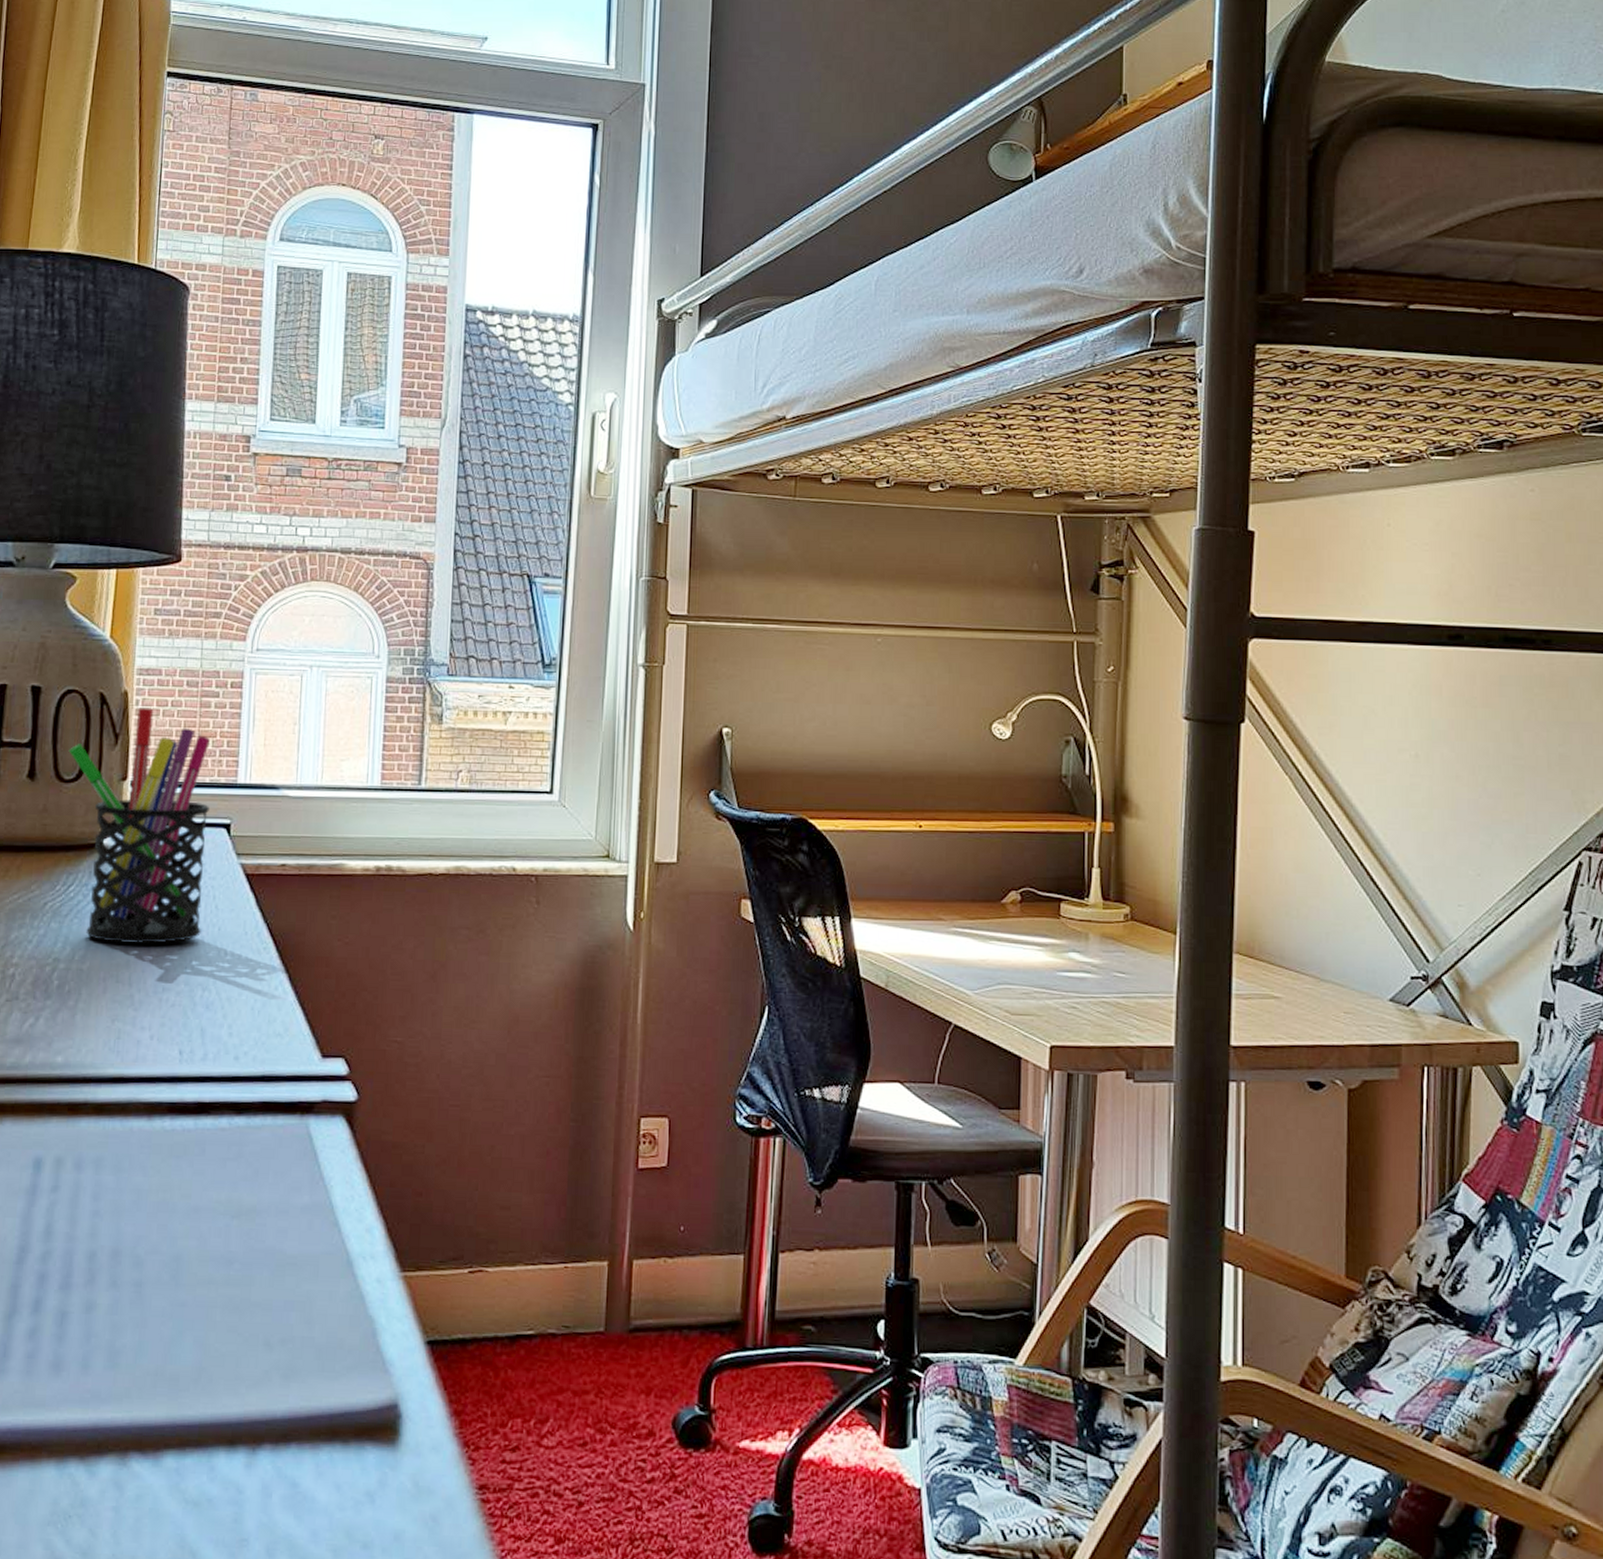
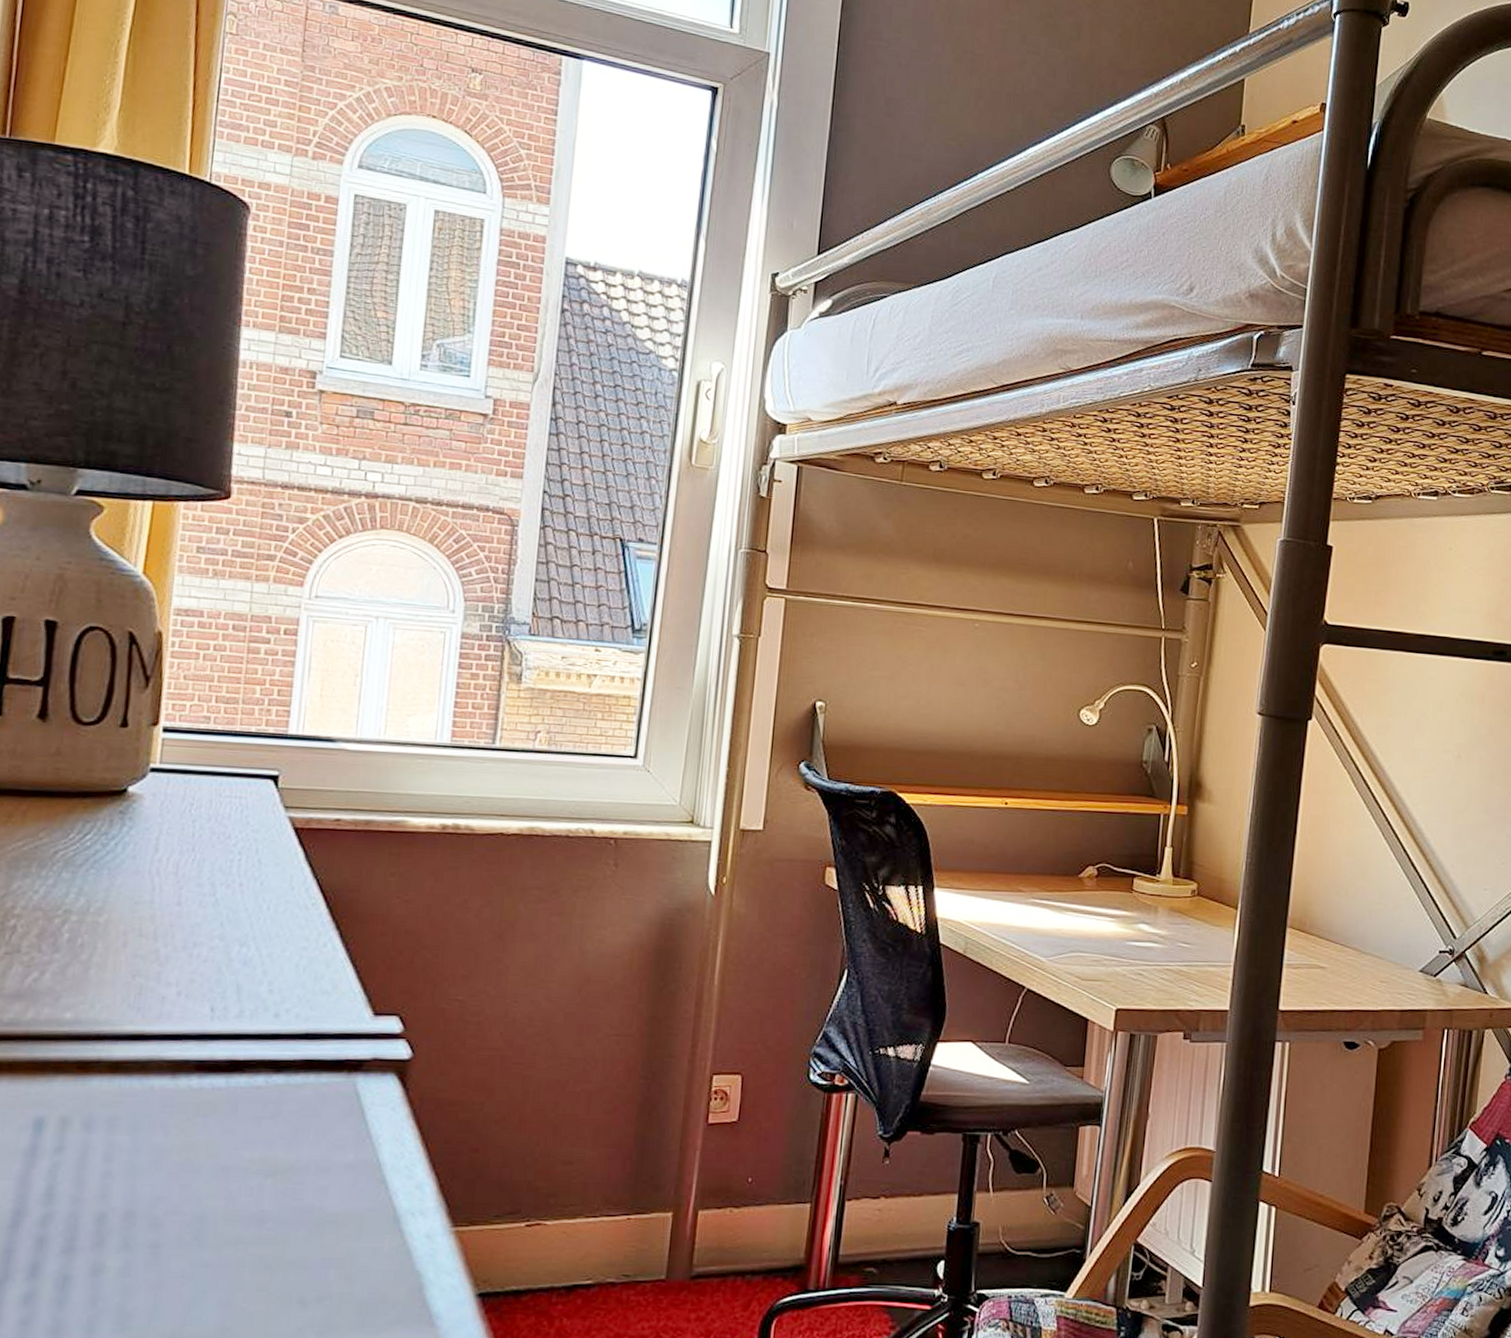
pen holder: present [68,707,211,945] -> none [88,650,259,898]

